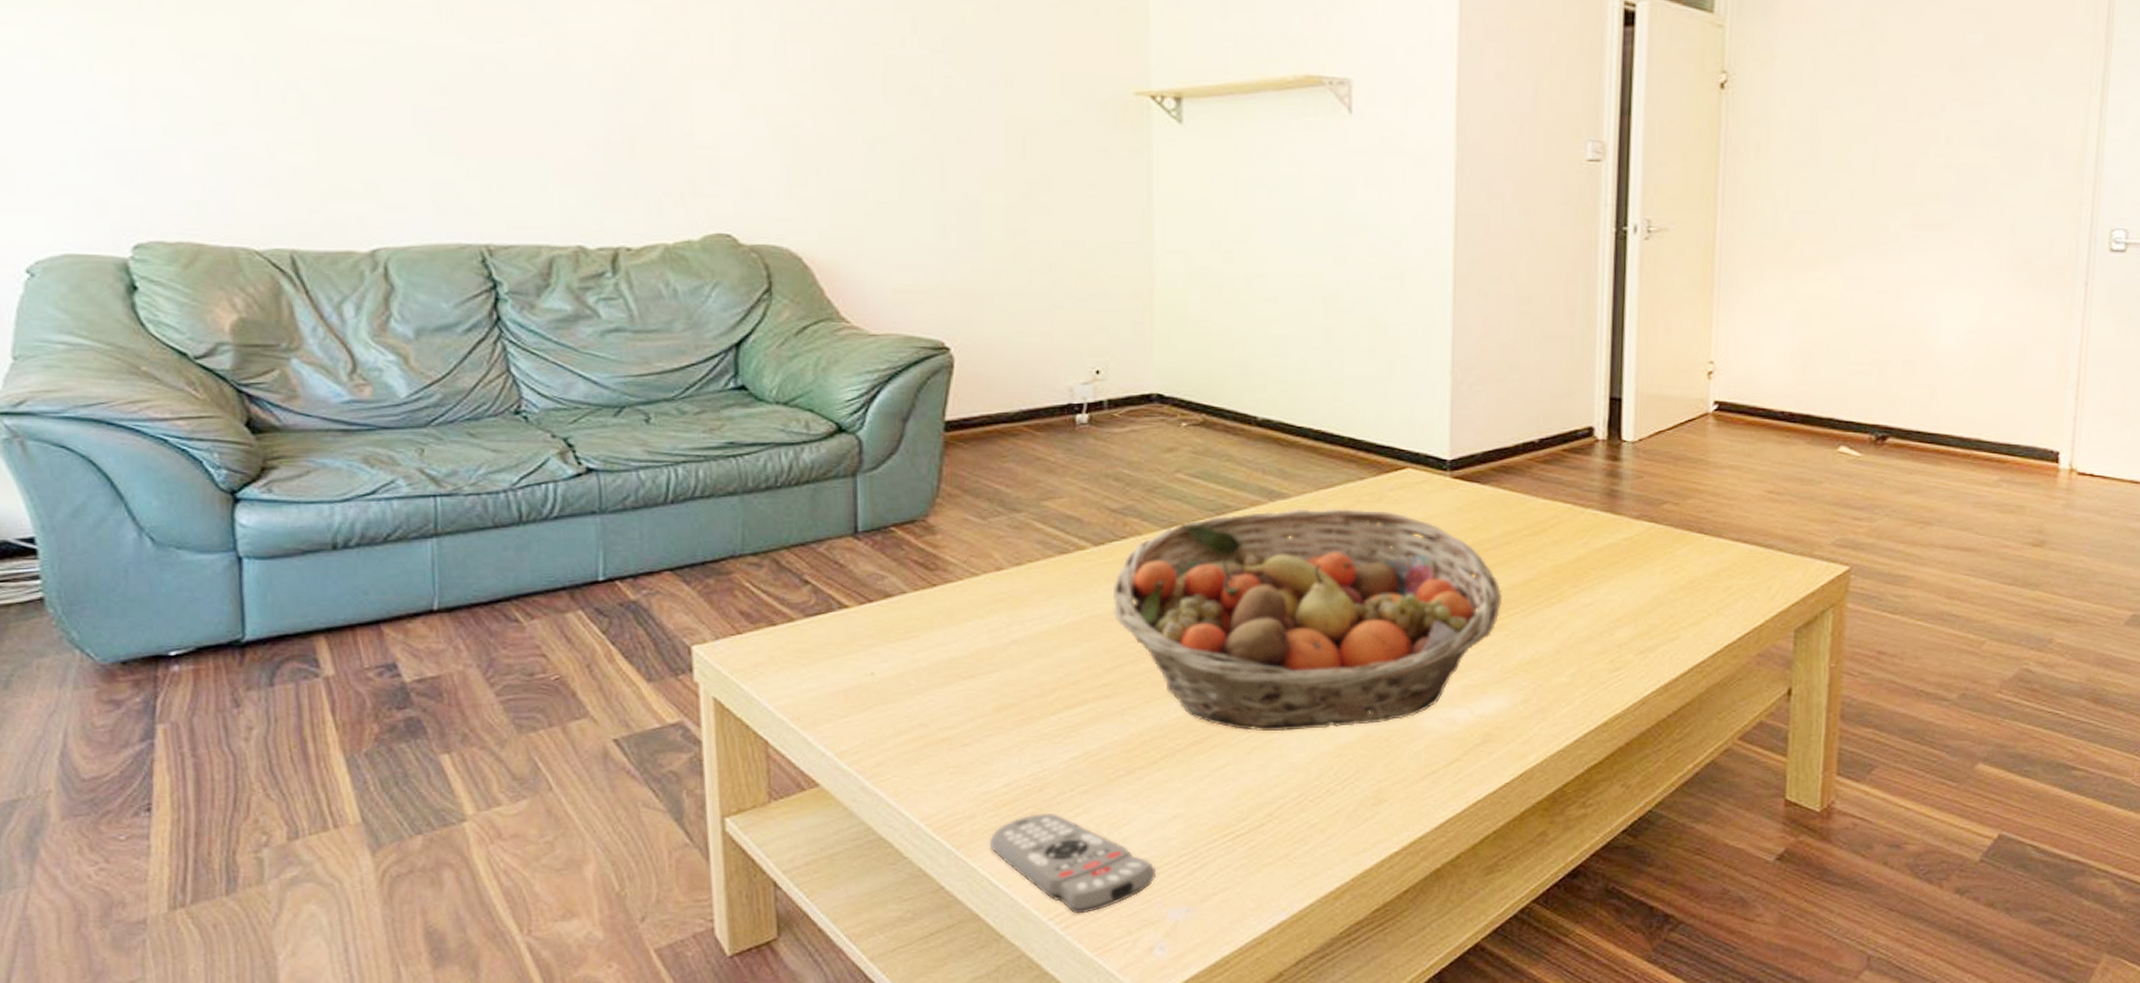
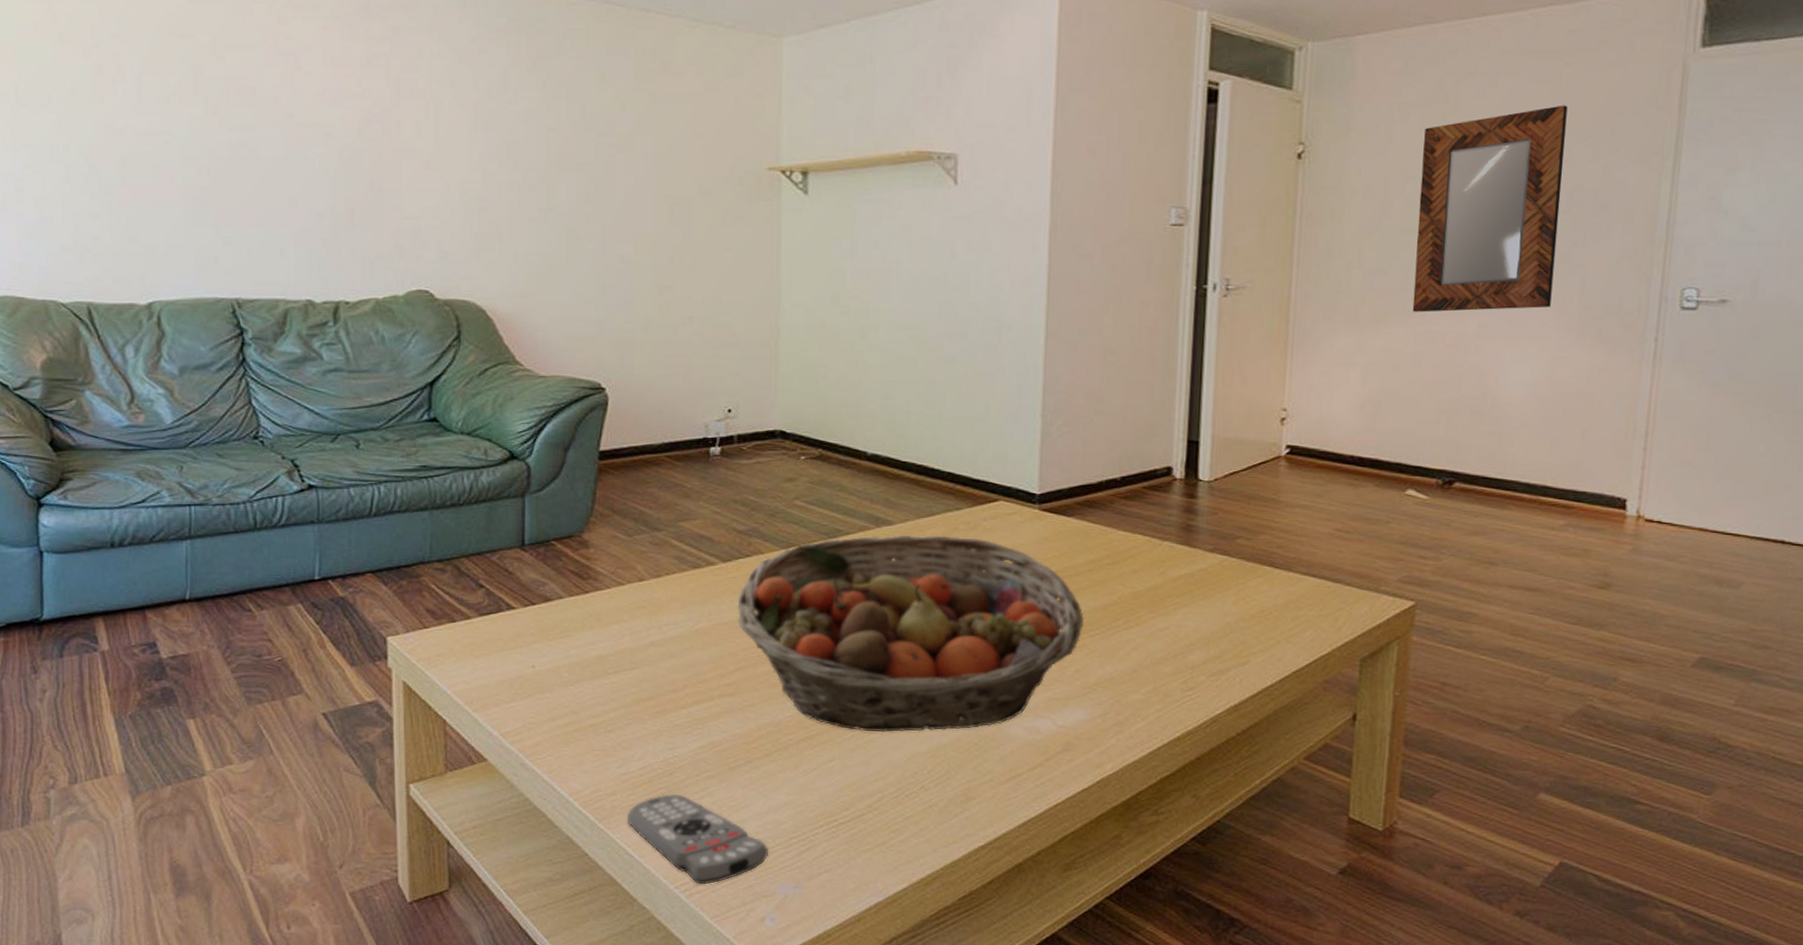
home mirror: none [1842,34,1996,256] -> present [1412,105,1568,312]

